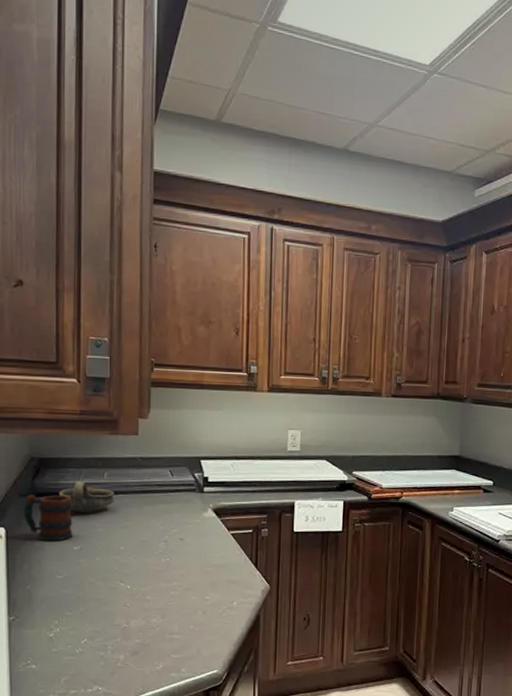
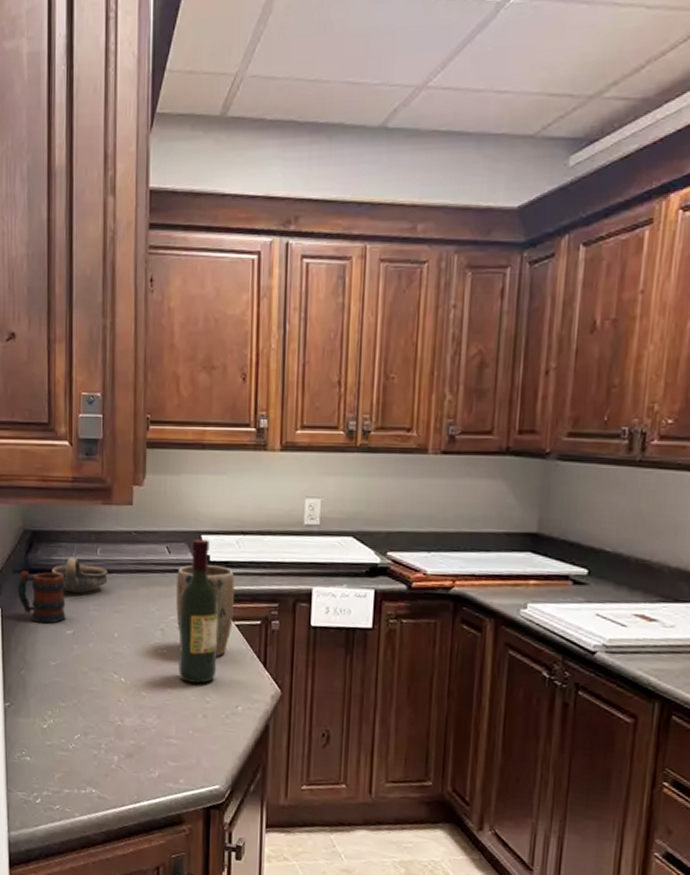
plant pot: none [178,485,230,561] -> present [176,565,235,656]
wine bottle: none [181,464,216,585] -> present [178,539,219,684]

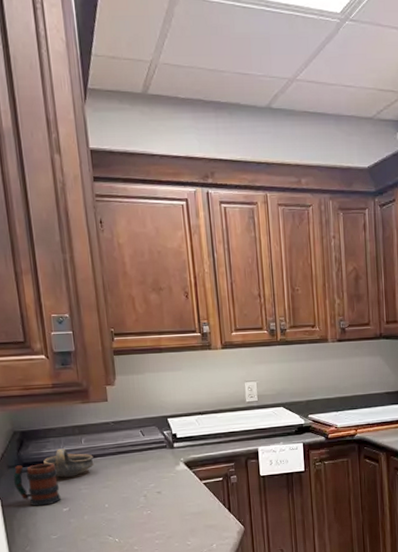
plant pot: present [176,565,235,656] -> none [151,440,201,509]
wine bottle: present [178,539,219,684] -> none [157,422,193,533]

